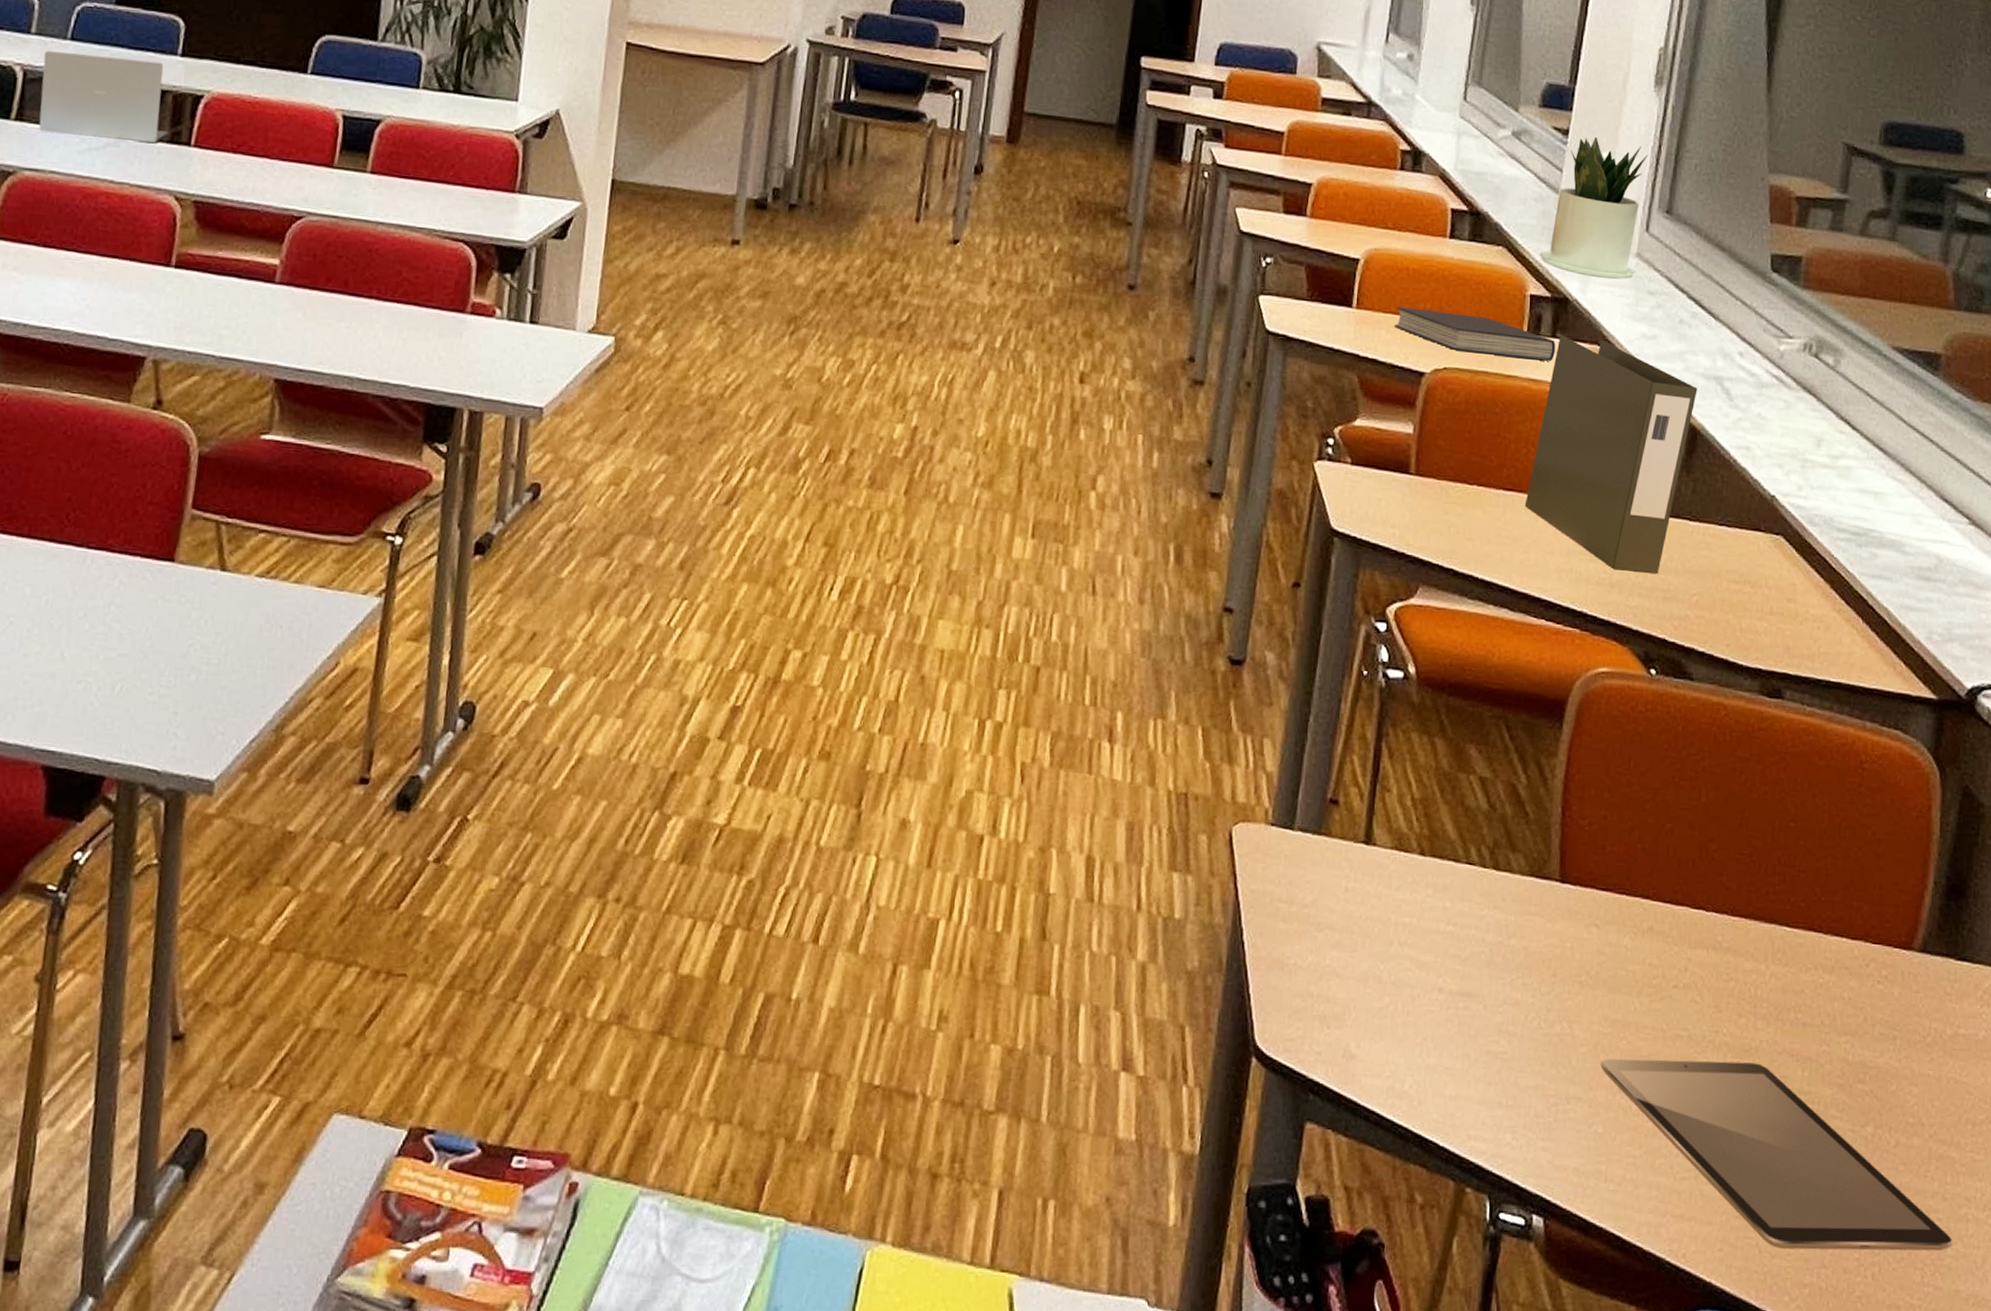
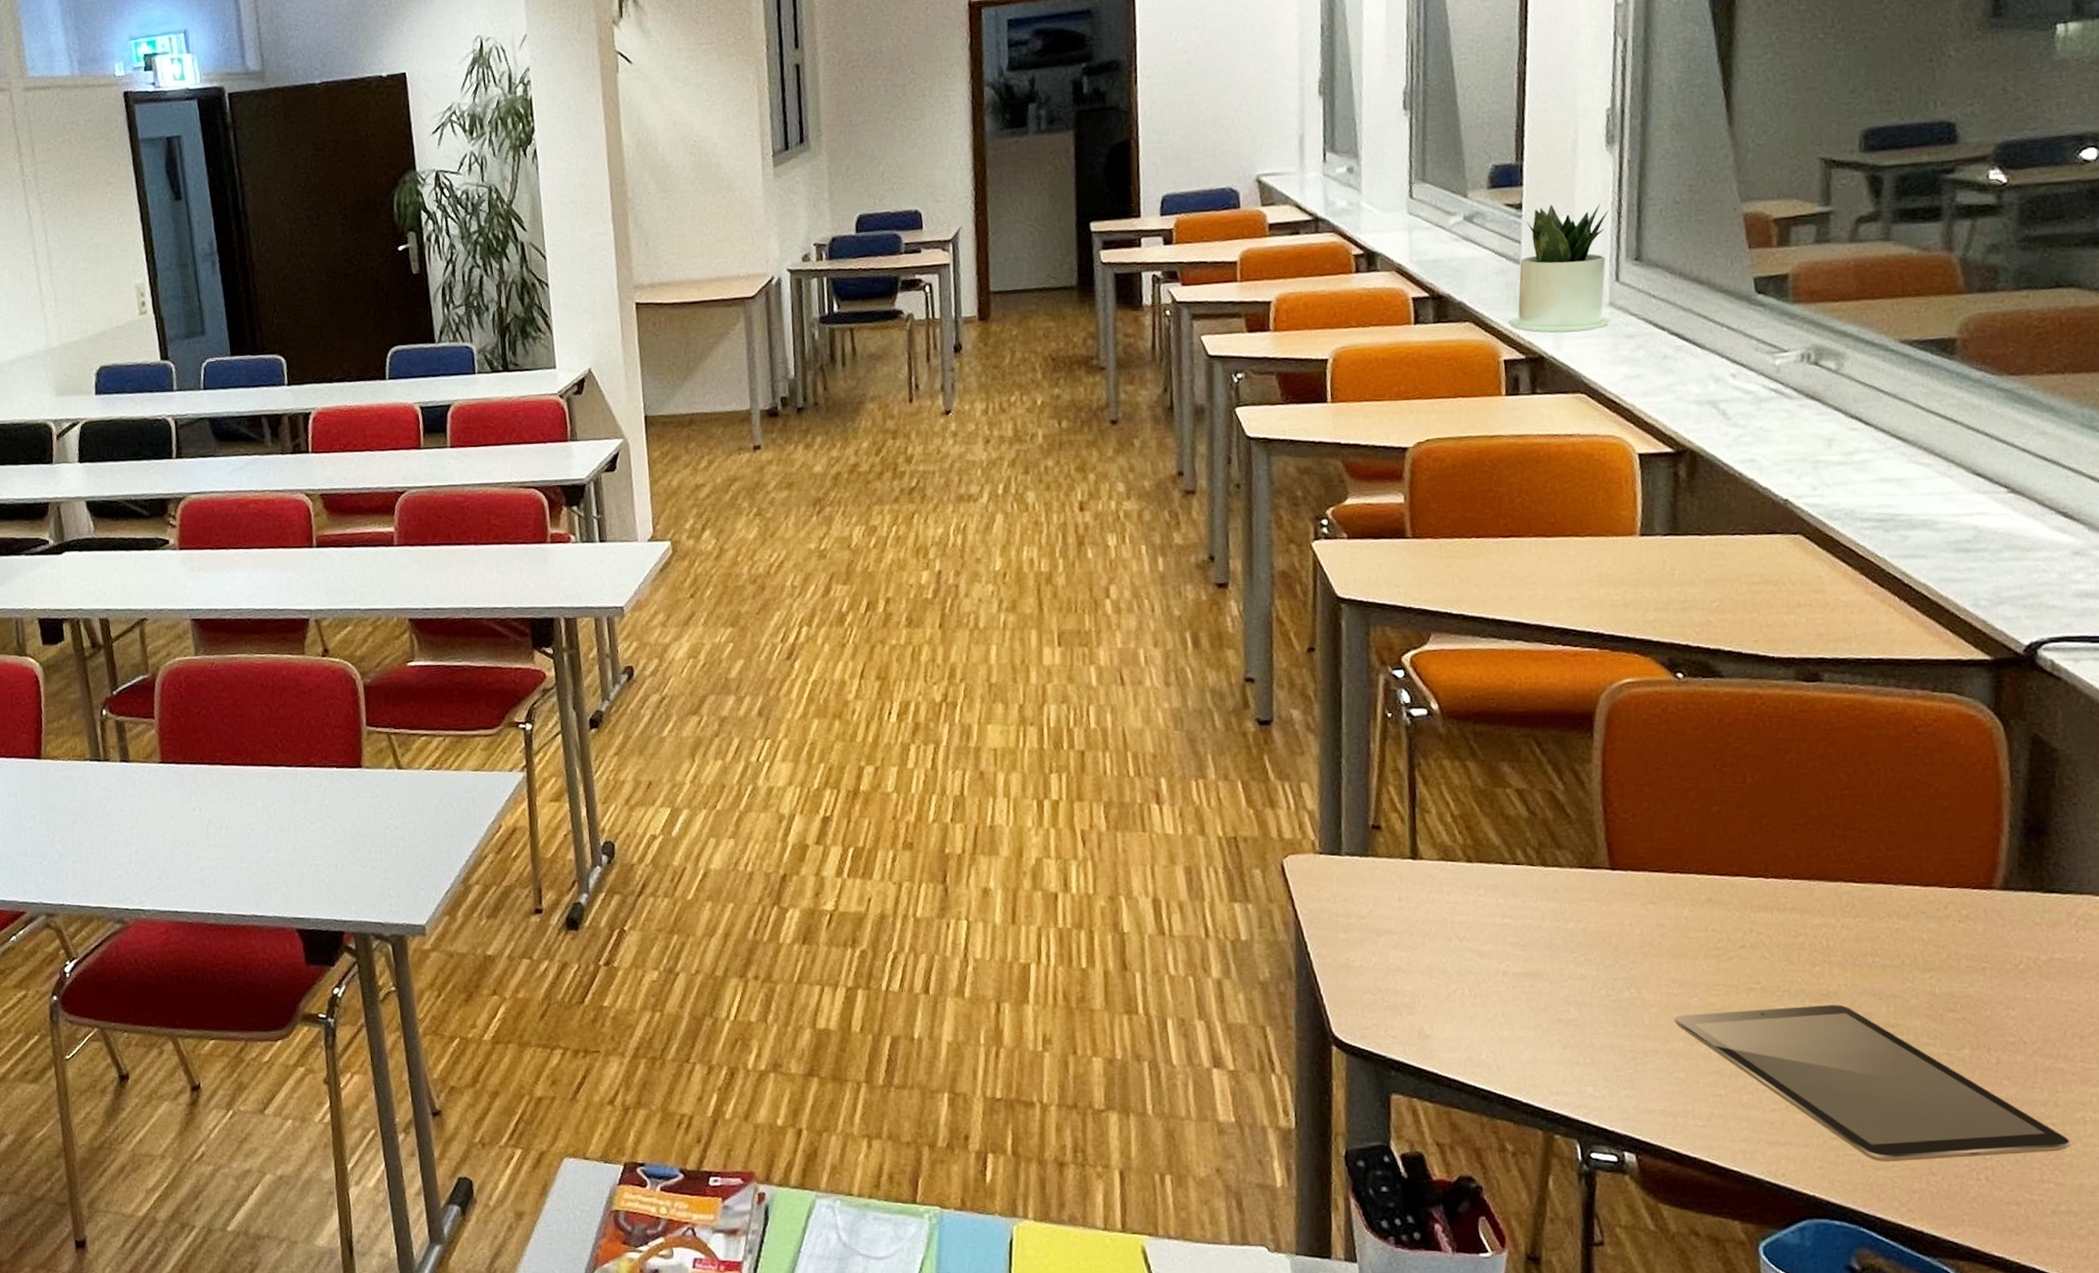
laptop: present [38,51,169,143] -> none [187,393,291,463]
book: present [1394,306,1556,362] -> none [1371,388,1538,423]
binder: present [1524,335,1698,575] -> none [1526,388,1692,591]

